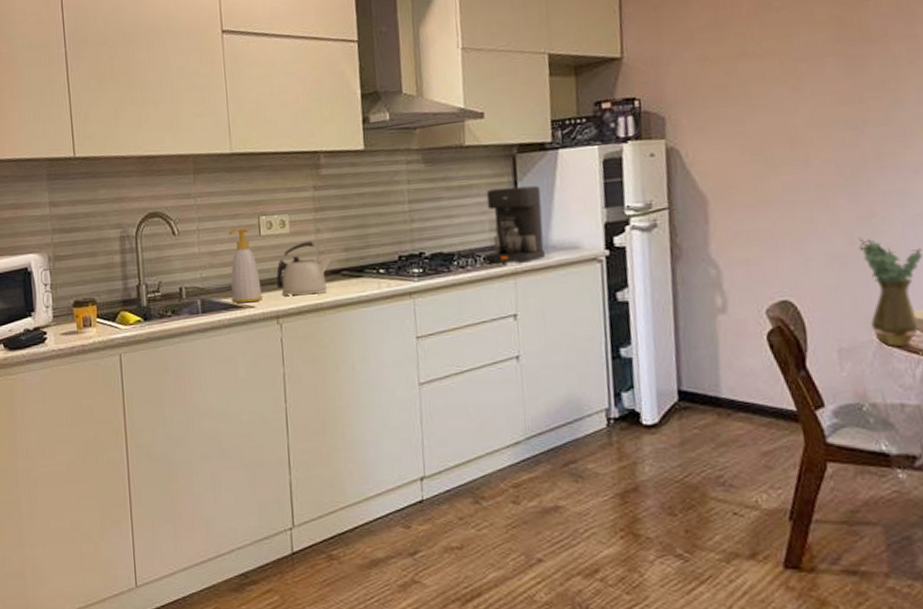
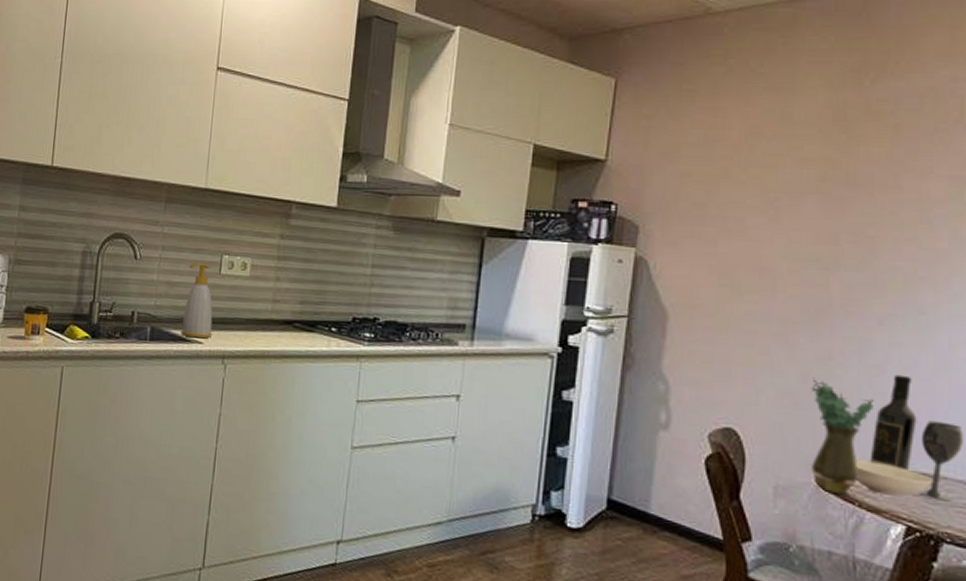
kettle: present [276,241,334,297] -> none [227,287,289,343]
coffee maker: present [484,185,545,264] -> none [437,267,504,347]

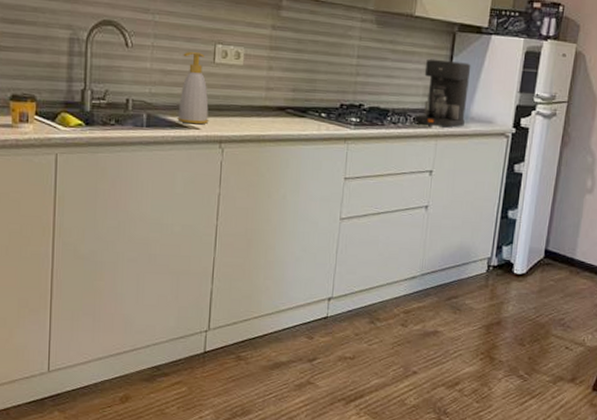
coffee maker: none [437,267,504,347] -> present [414,58,471,129]

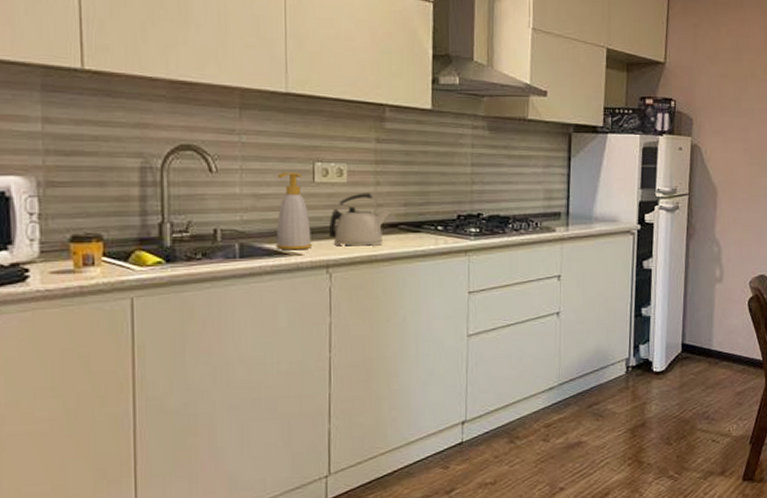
kettle: none [223,76,281,128] -> present [328,193,392,247]
coffee maker: present [414,58,471,129] -> none [537,161,590,231]

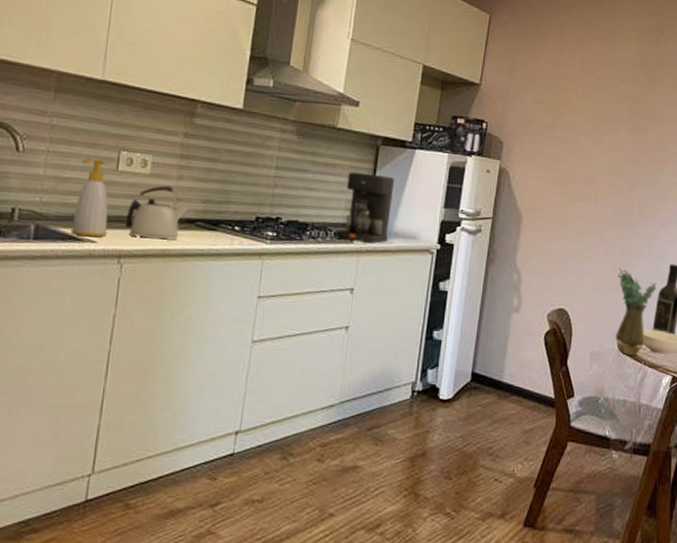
coffee maker: none [537,161,590,231] -> present [335,171,395,244]

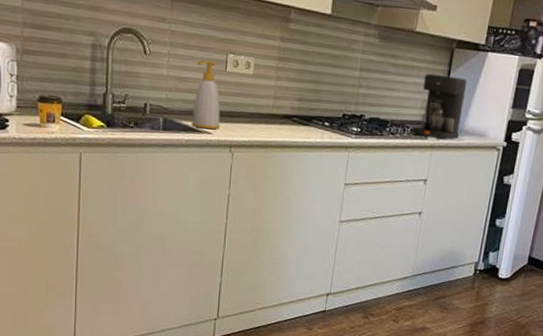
kettle: present [124,185,191,242] -> none [234,85,288,134]

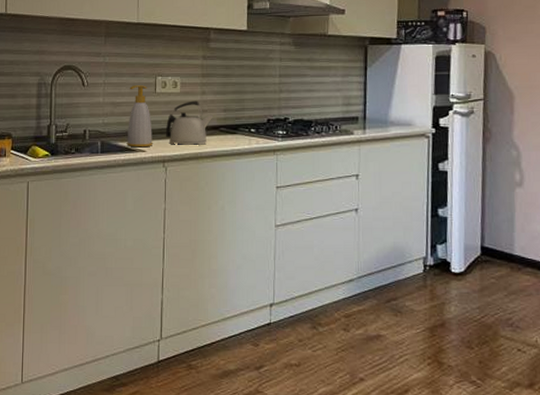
kettle: none [234,85,288,134] -> present [165,100,214,146]
coffee maker: present [411,73,467,141] -> none [337,71,385,134]

